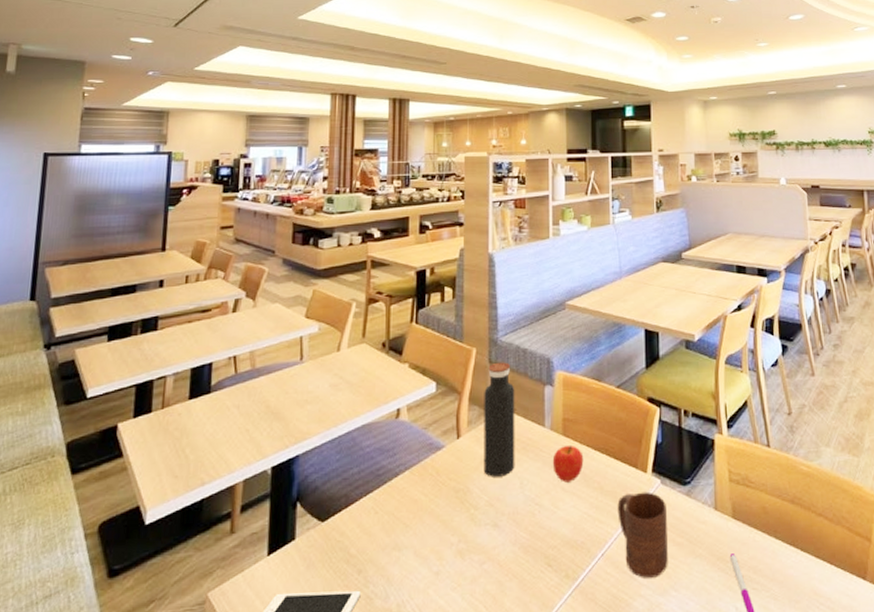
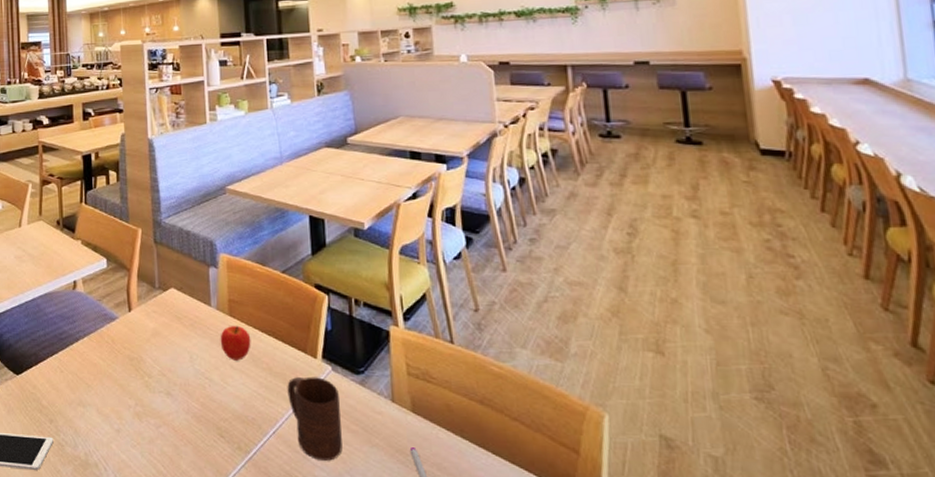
water bottle: present [483,362,515,477] -> none [151,243,184,350]

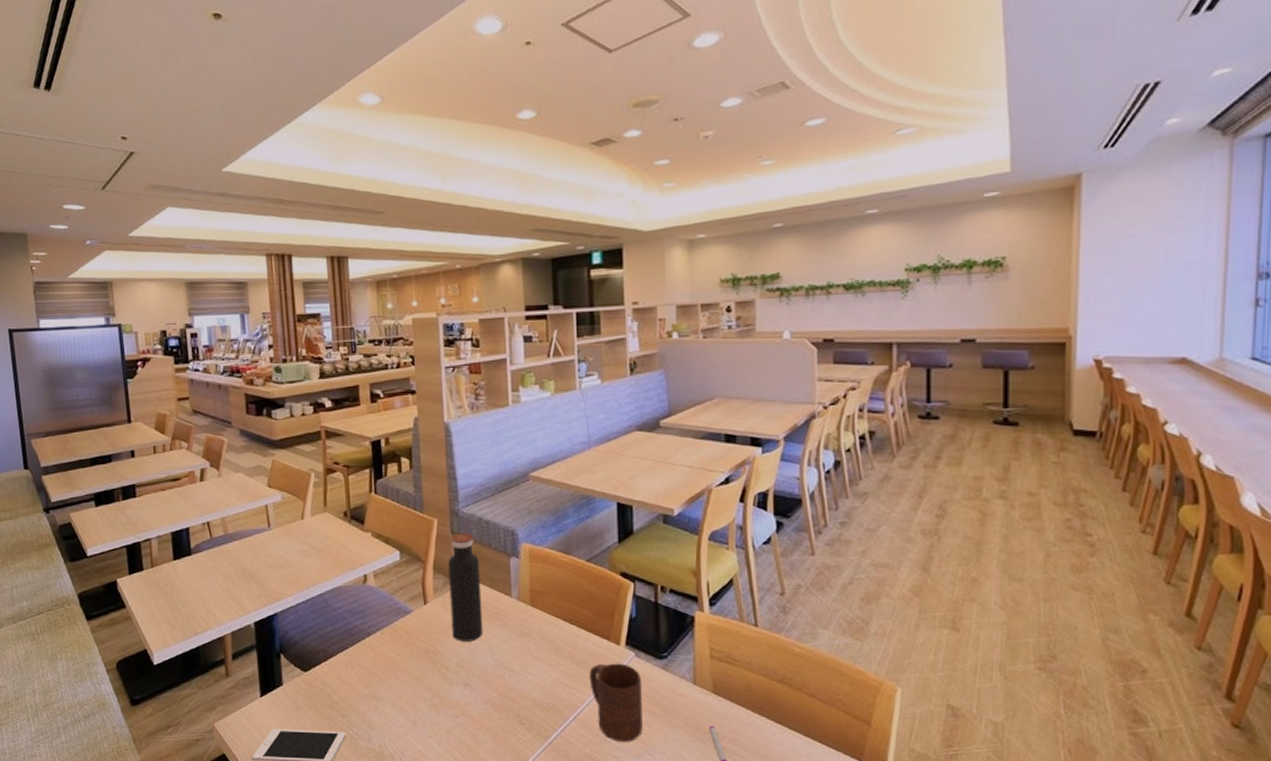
water bottle: none [151,243,184,350] -> present [448,533,483,641]
fruit: present [220,326,251,361] -> none [521,616,553,650]

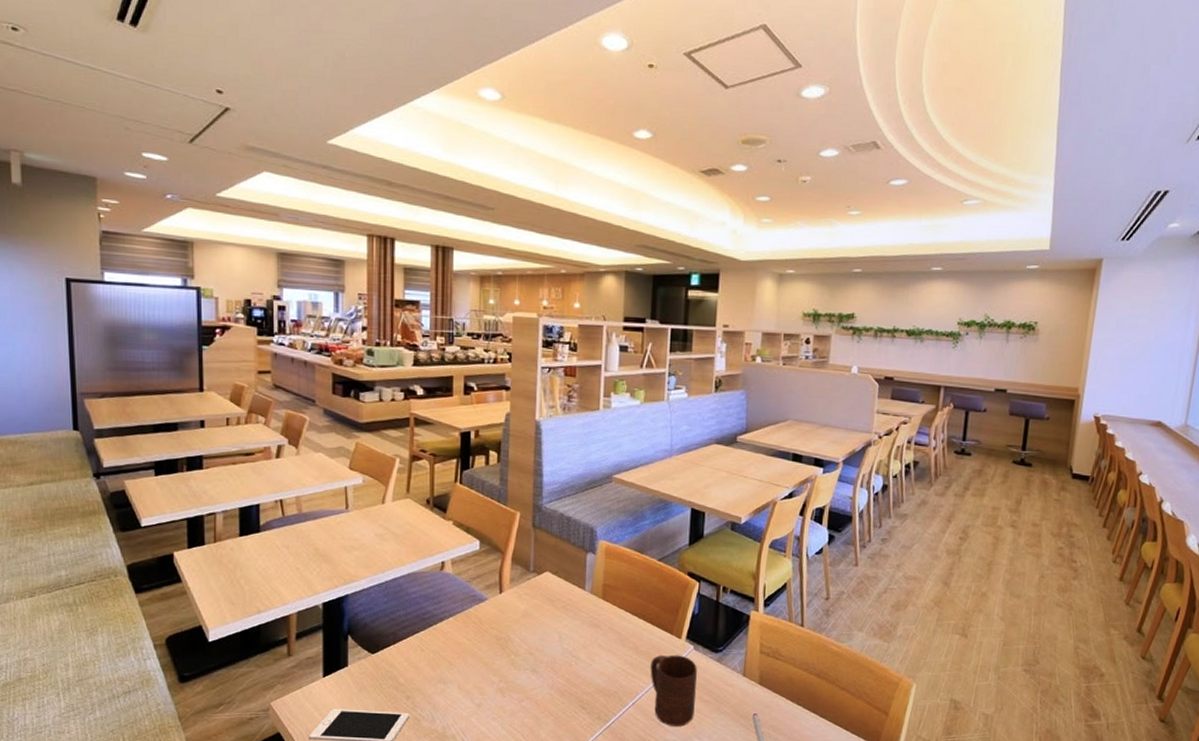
water bottle: present [448,533,483,641] -> none [524,527,558,630]

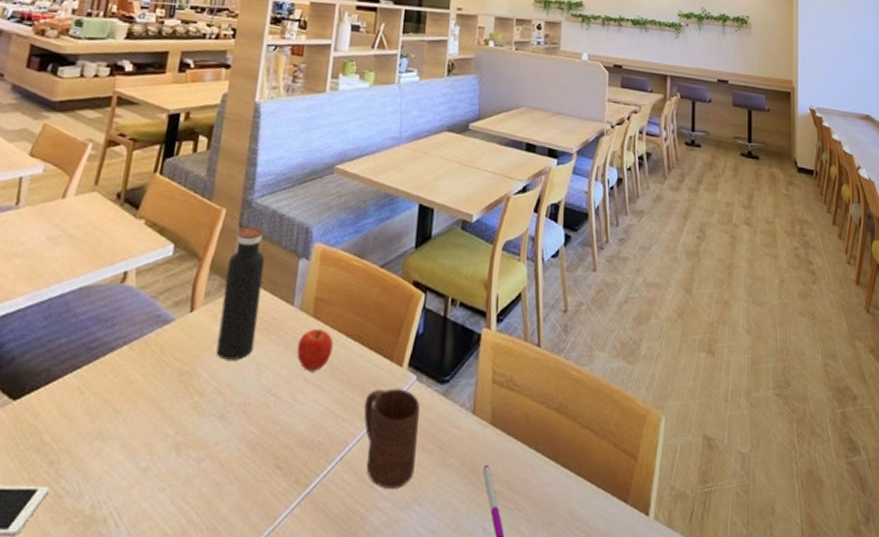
water bottle: none [524,527,558,630] -> present [216,227,265,360]
fruit: none [591,609,621,641] -> present [296,329,334,372]

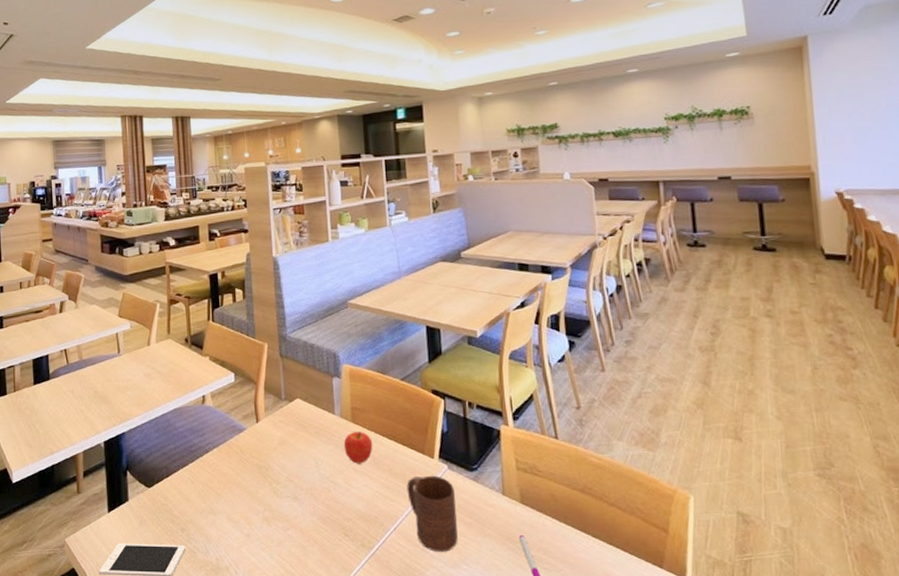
water bottle: present [216,227,265,360] -> none [277,356,310,457]

